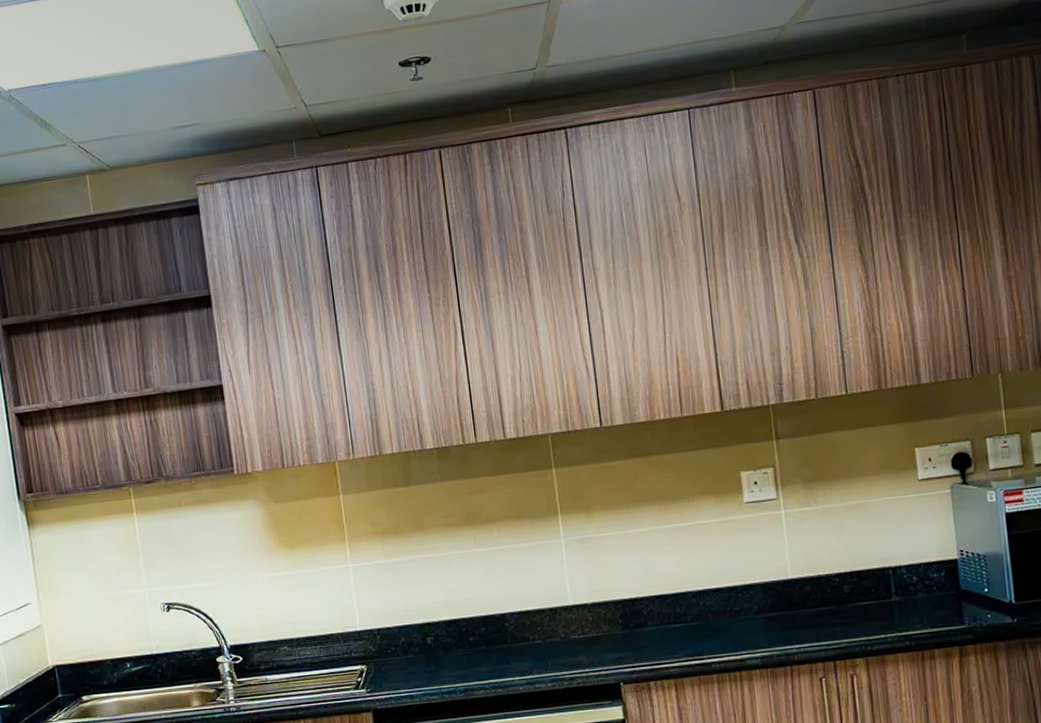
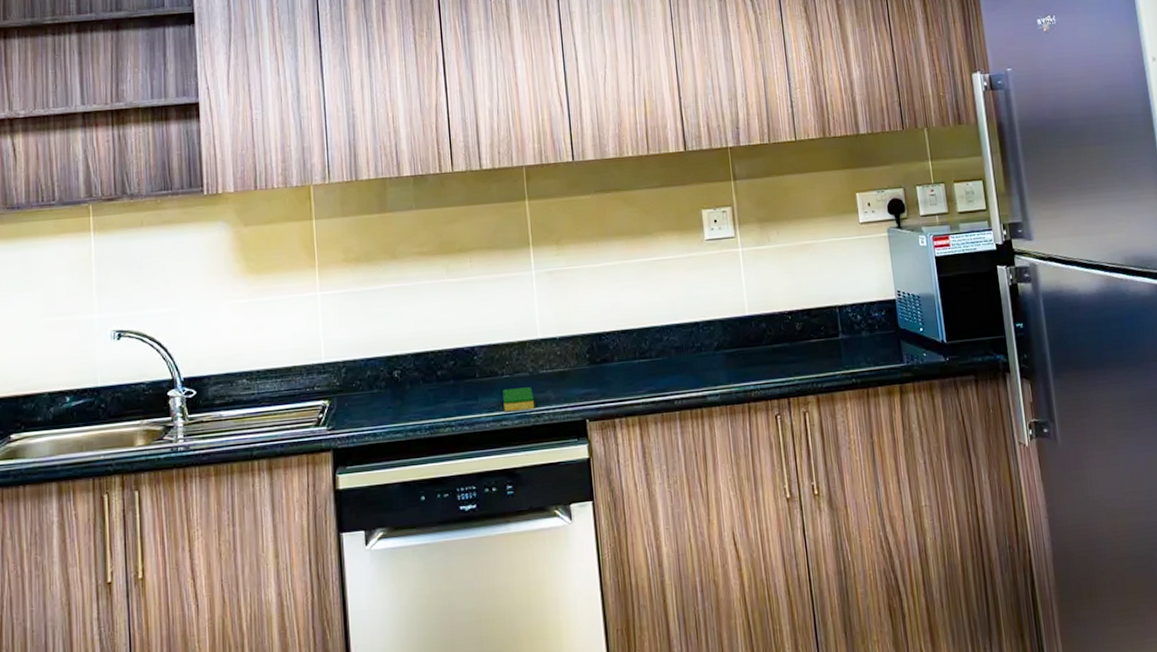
dish sponge: none [535,651,567,676] -> present [502,387,534,412]

